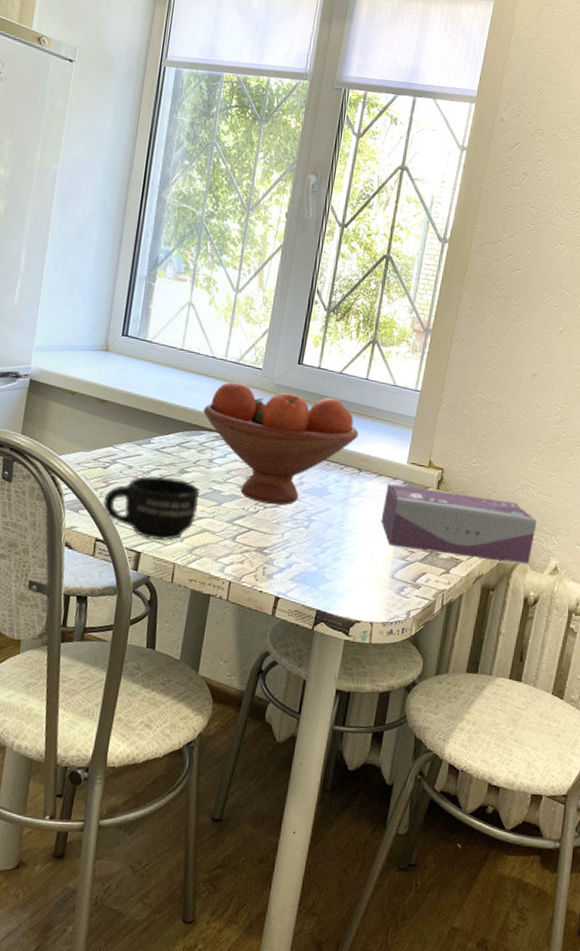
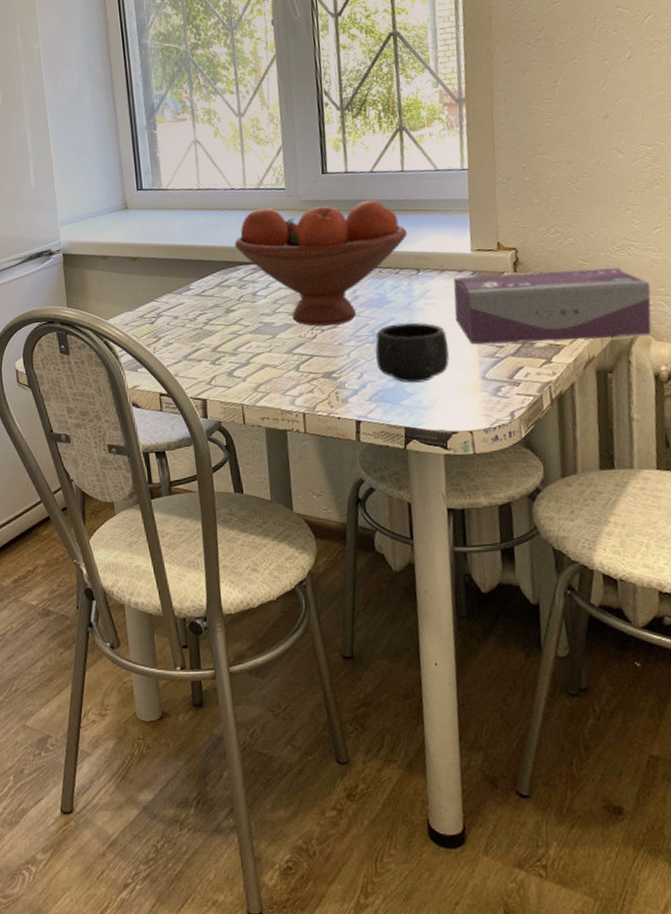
mug: present [103,476,200,541] -> none [158,319,253,385]
mug: none [306,514,371,572] -> present [375,322,449,383]

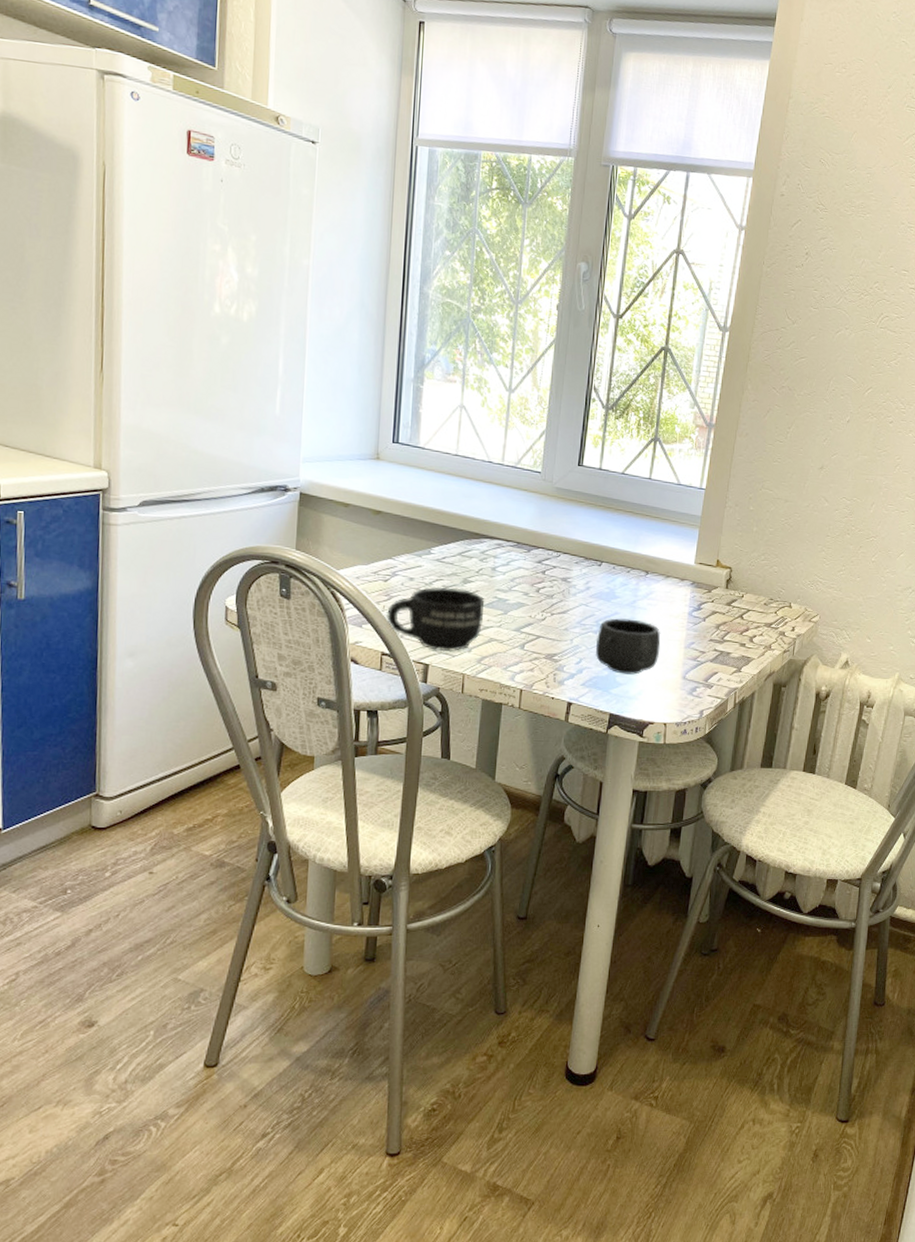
mug: none [158,319,253,385] -> present [387,587,485,652]
fruit bowl: present [234,200,407,327] -> none [483,486,644,611]
tissue box: present [453,267,652,345] -> none [670,585,827,660]

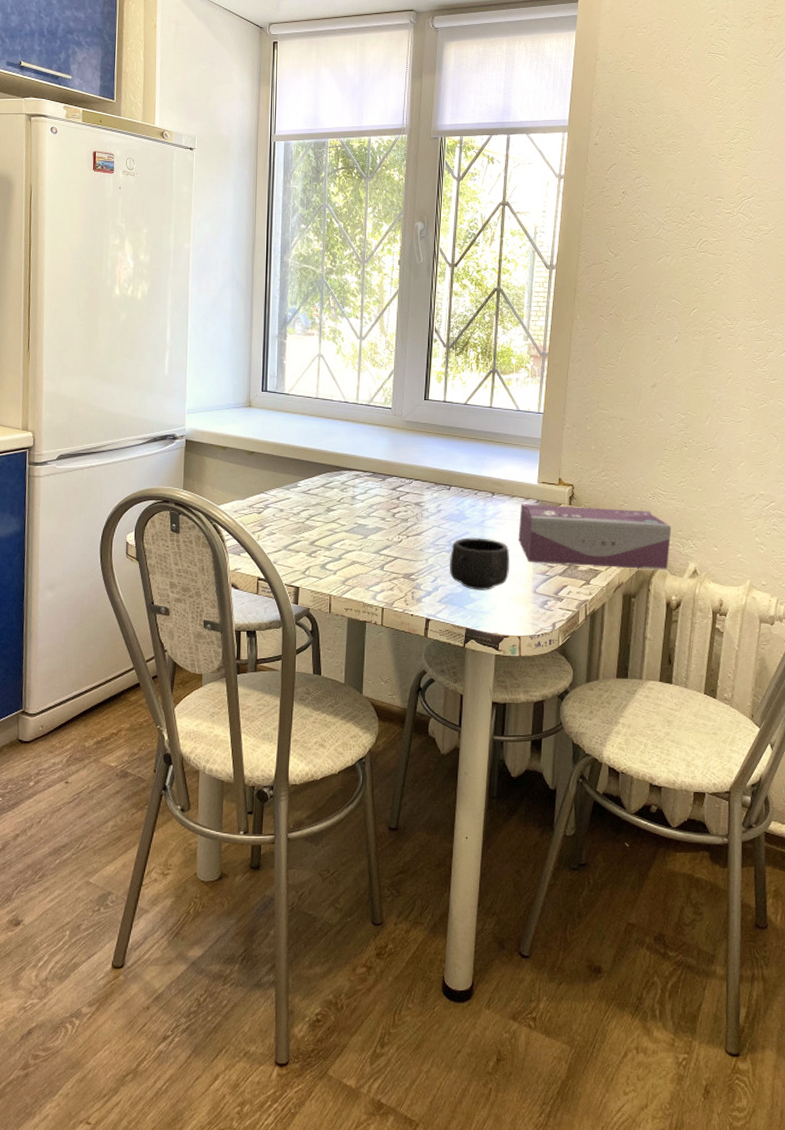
mug: present [387,587,485,652] -> none [261,516,347,575]
tissue box: none [670,585,827,660] -> present [518,504,672,570]

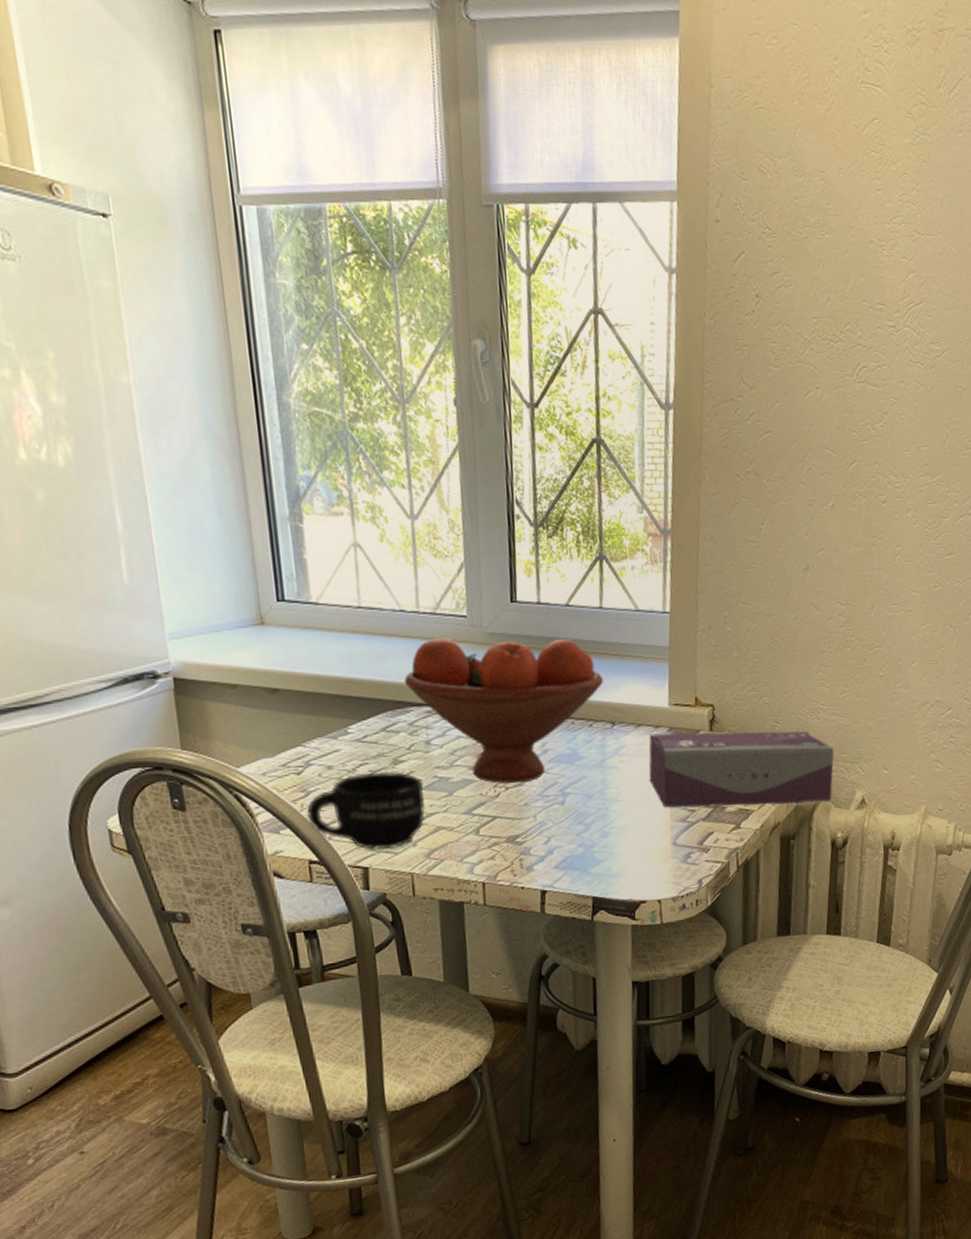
mug: none [261,516,347,575] -> present [307,771,425,850]
fruit bowl: none [342,422,488,534] -> present [404,637,603,784]
mug: present [450,538,510,590] -> none [564,782,642,849]

